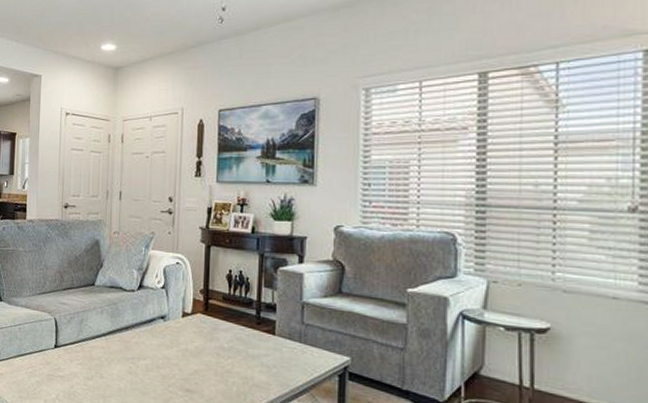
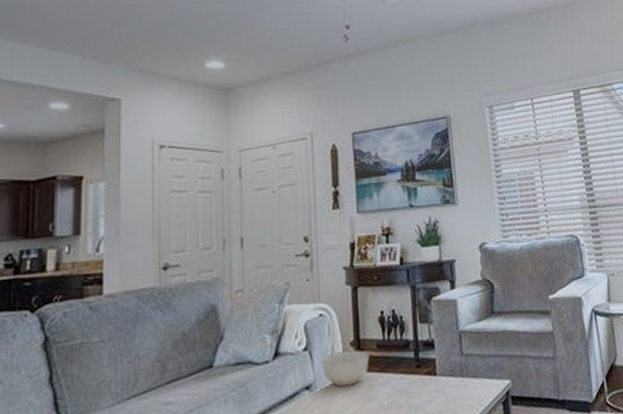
bowl: none [175,295,215,325] -> present [321,350,370,387]

